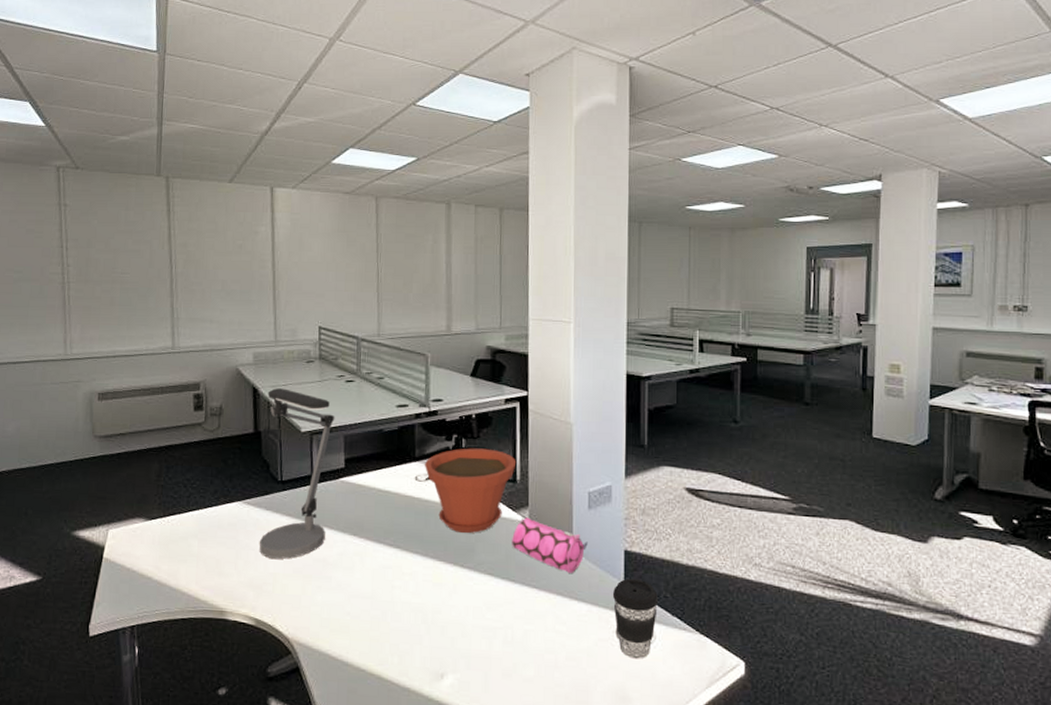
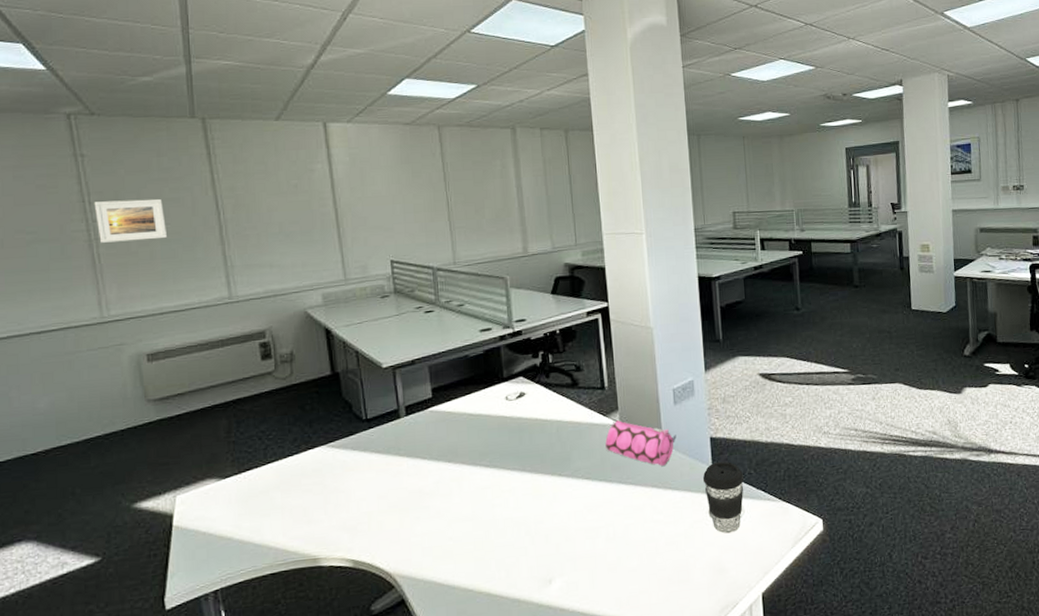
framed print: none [70,248,126,287] -> present [94,198,167,243]
desk lamp: present [259,388,335,559] -> none [342,326,419,498]
plant pot: present [424,448,517,533] -> none [513,361,603,444]

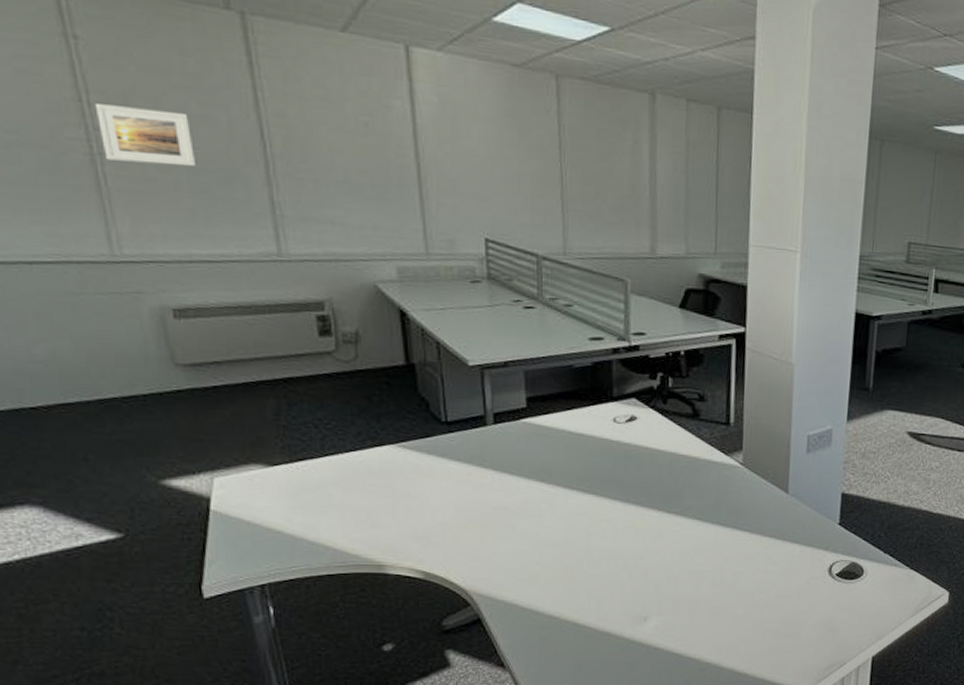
pencil case: present [605,420,676,466] -> none [723,461,804,516]
coffee cup: present [702,461,745,534] -> none [826,519,873,594]

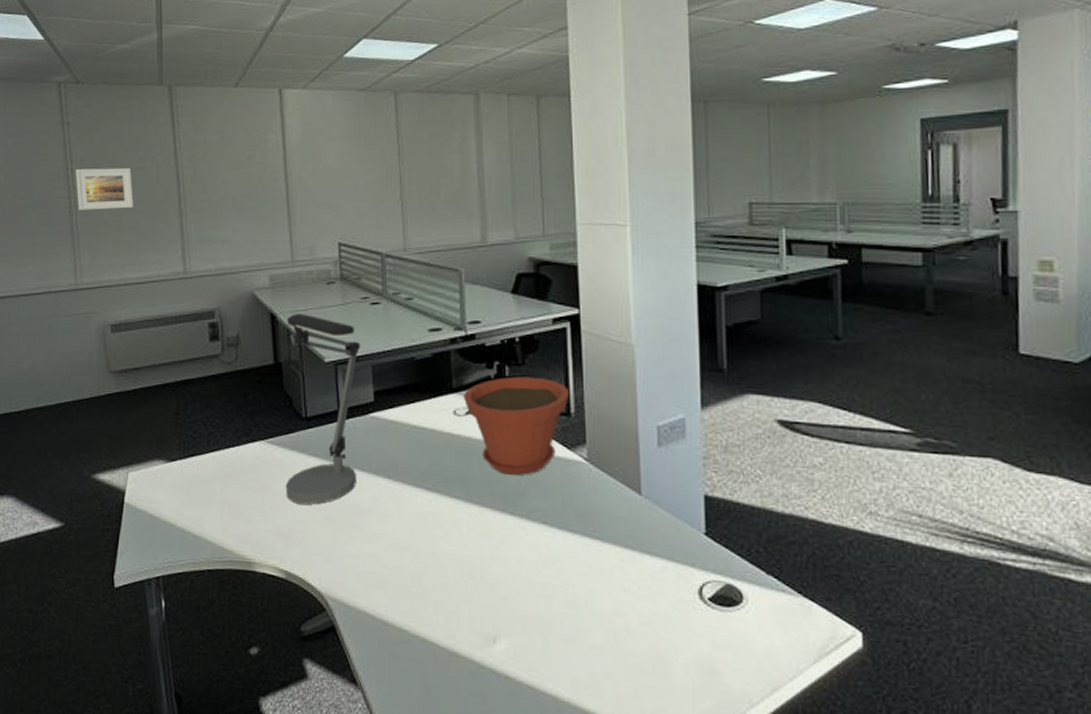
desk lamp: none [420,312,512,508] -> present [285,314,361,505]
plant pot: none [623,388,731,478] -> present [462,376,570,475]

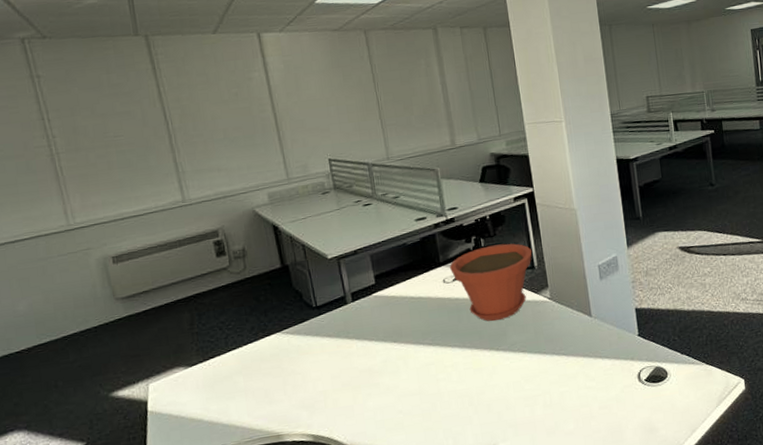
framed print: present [75,167,133,210] -> none [52,113,122,157]
desk lamp: present [285,314,361,505] -> none [288,221,368,378]

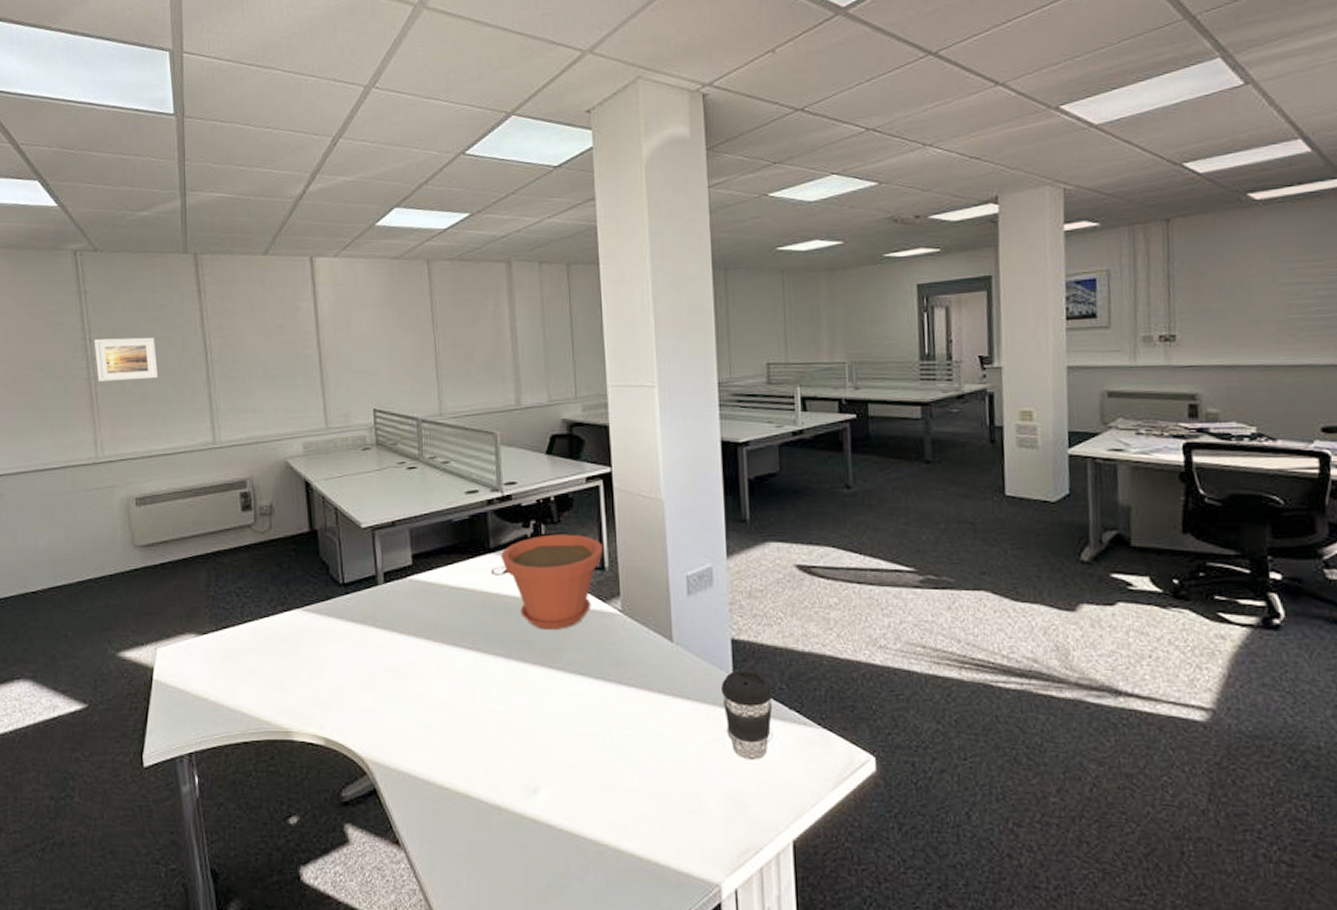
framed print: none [52,113,122,157] -> present [94,337,158,381]
coffee cup: none [630,329,670,396] -> present [720,670,774,760]

